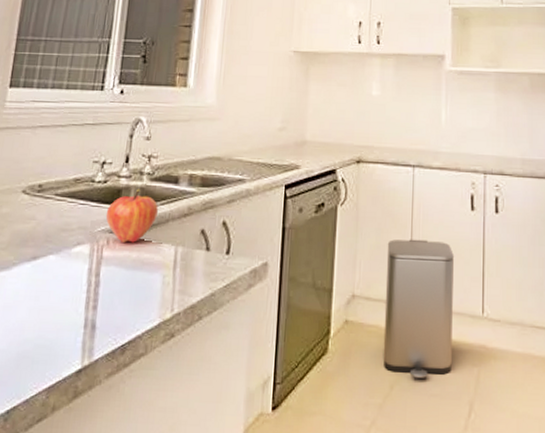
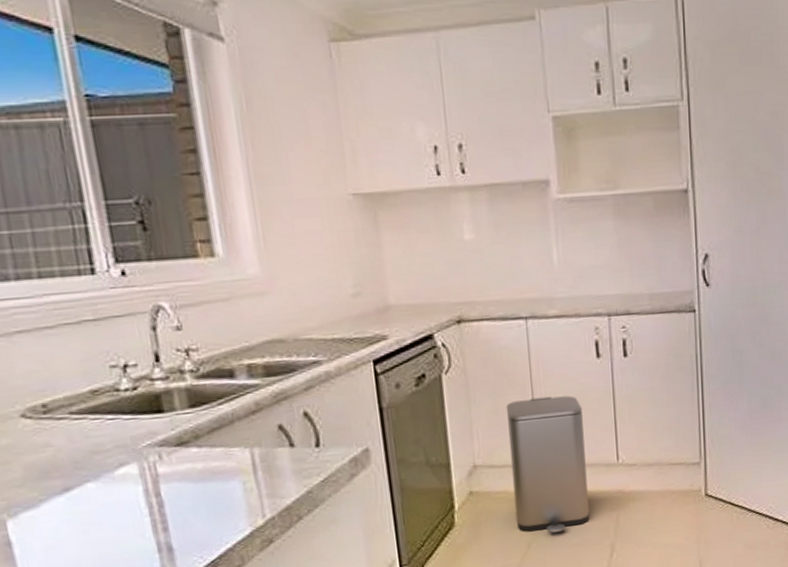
fruit: present [105,189,158,243] -> none [147,390,217,455]

